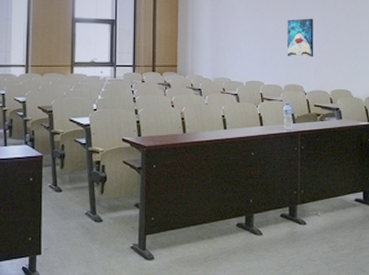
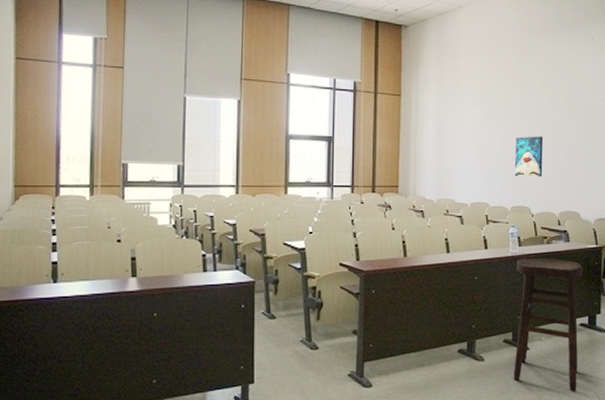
stool: none [291,134,357,268] -> present [513,257,583,392]

